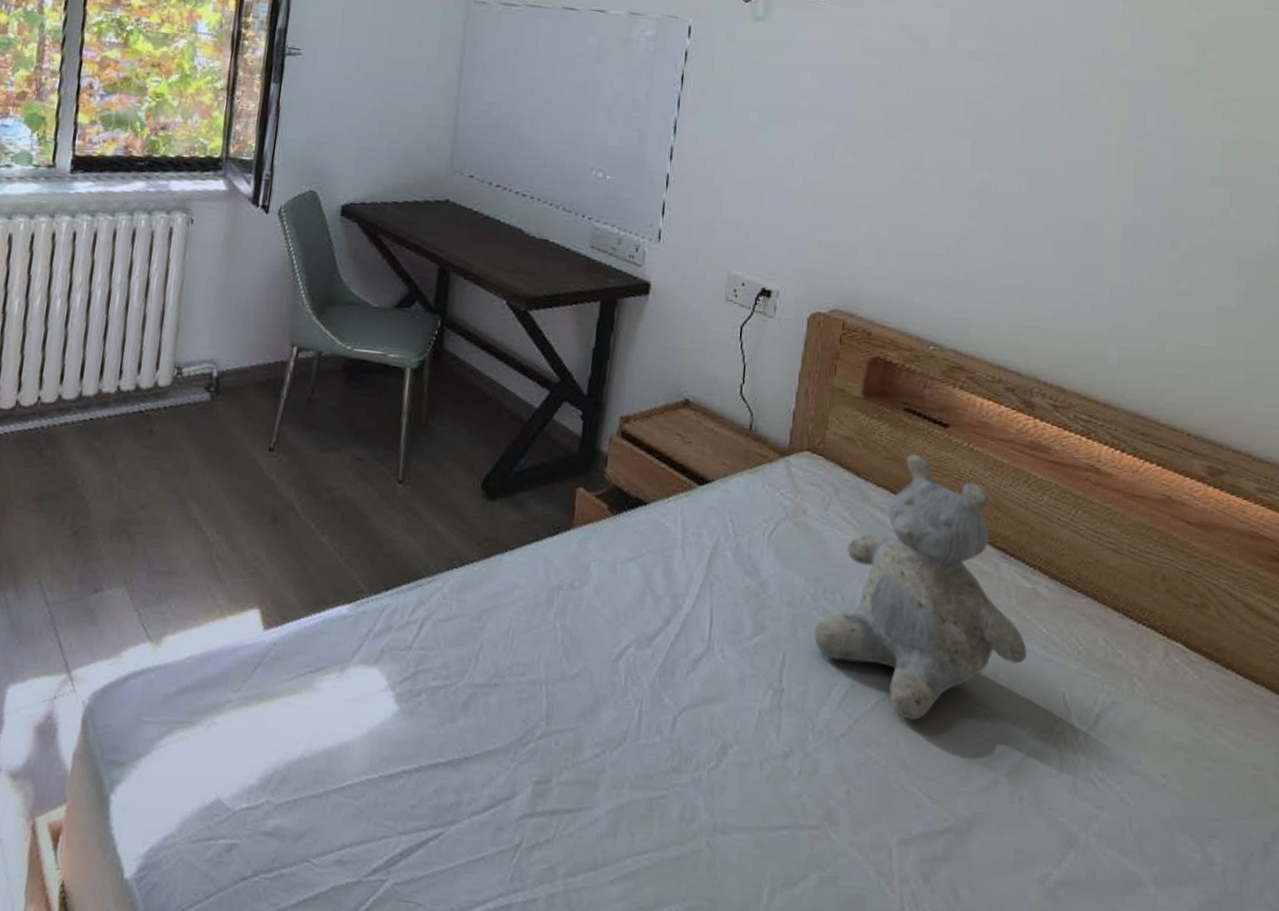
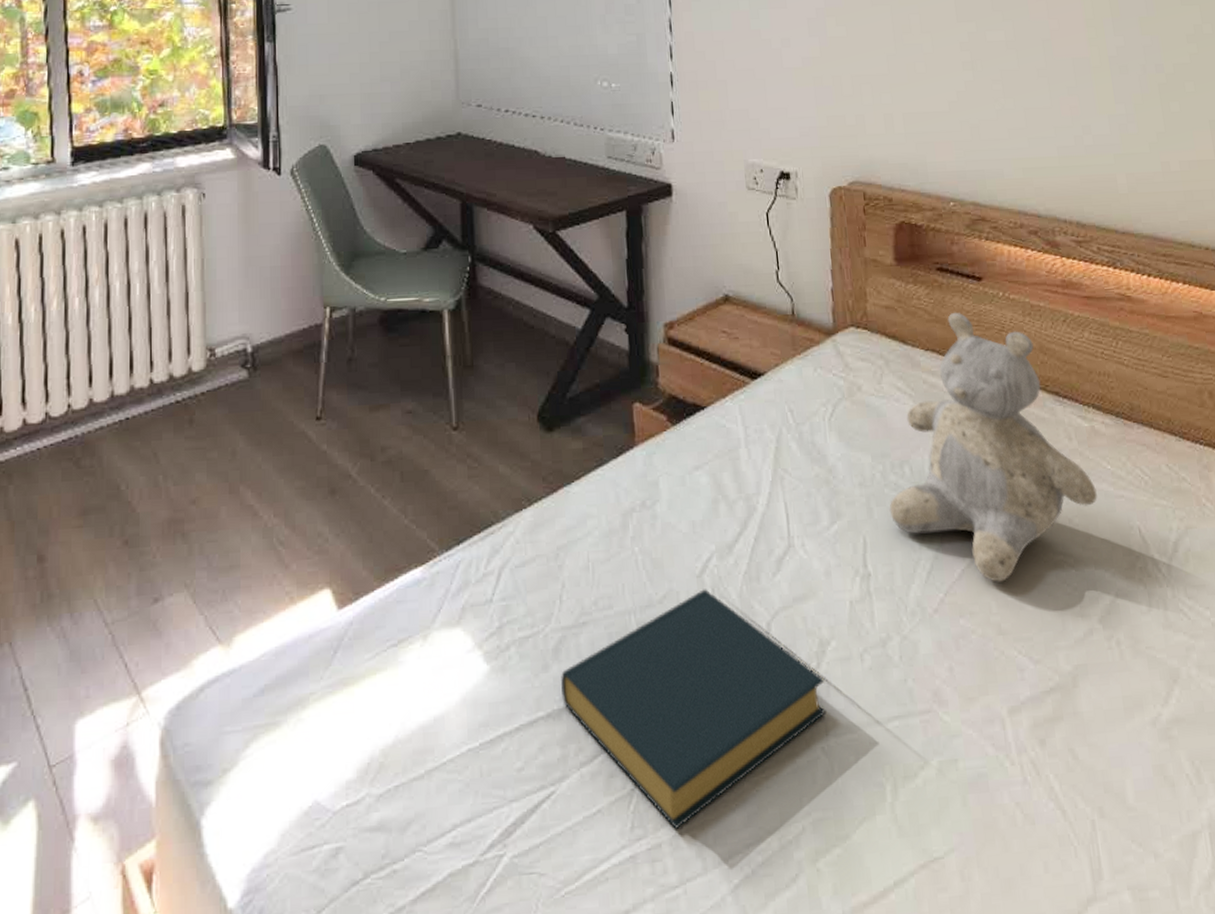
hardback book: none [464,674,721,890] -> present [561,589,827,830]

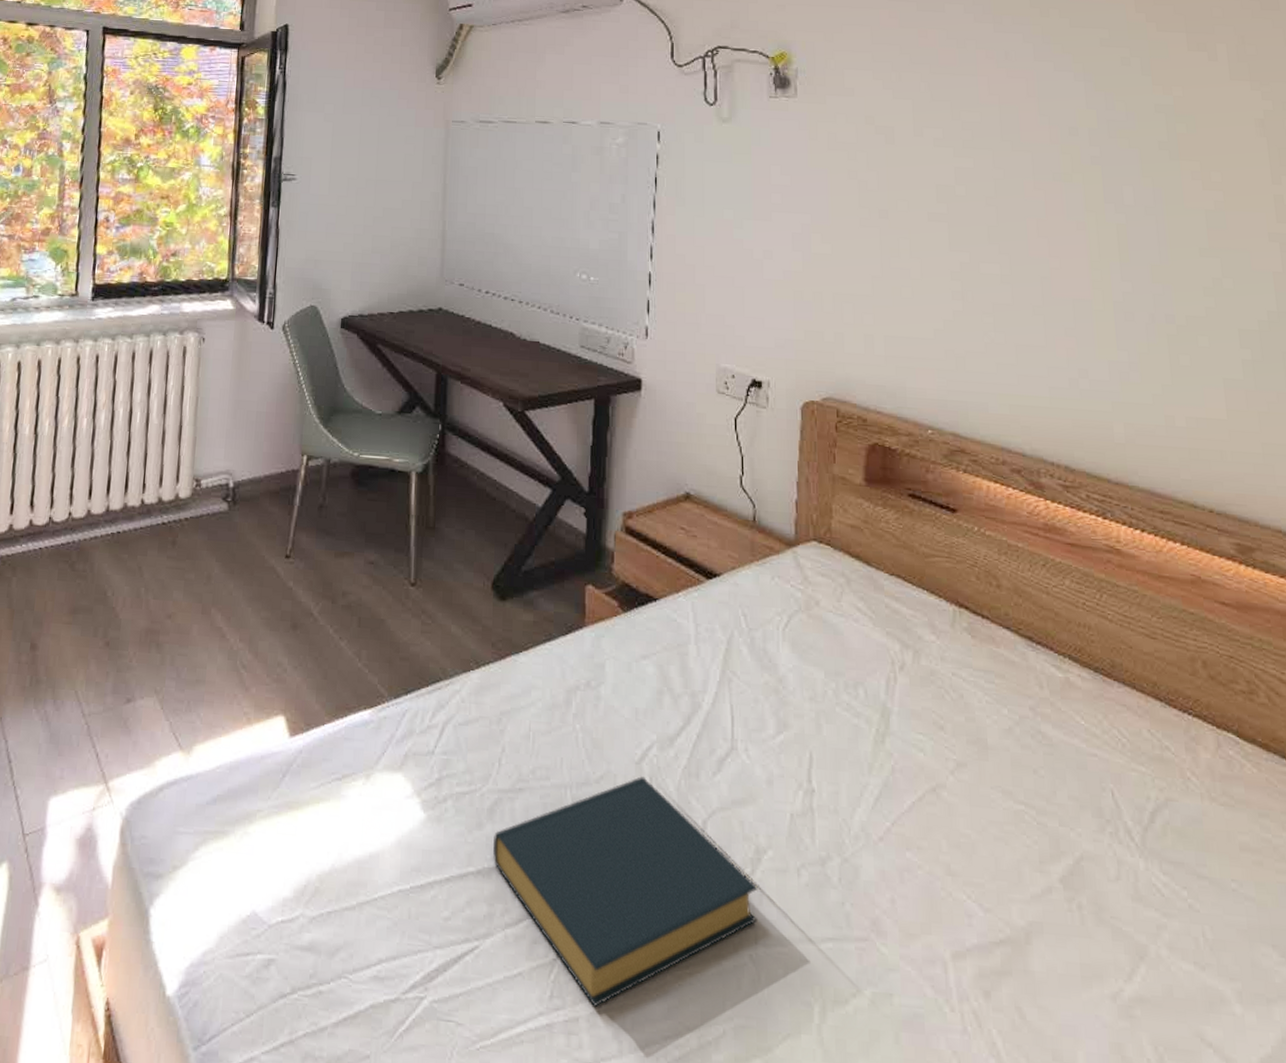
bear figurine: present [889,312,1097,582] -> none [839,540,1067,822]

